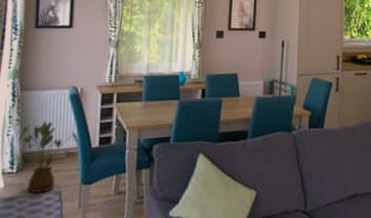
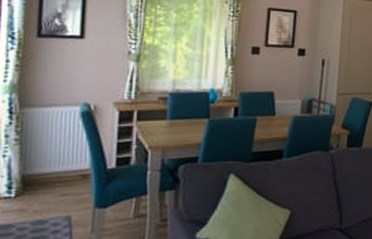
house plant: present [18,121,79,193] -> none [17,140,92,218]

